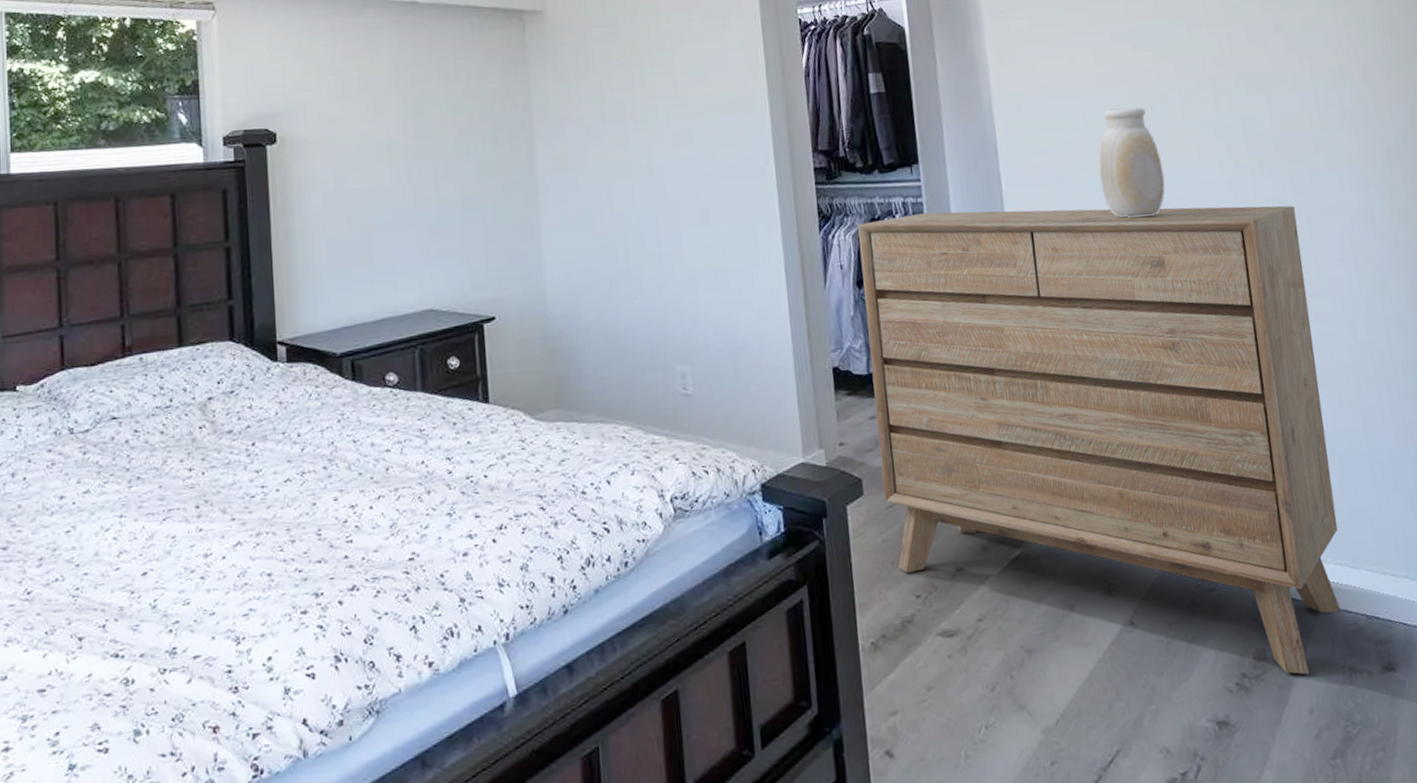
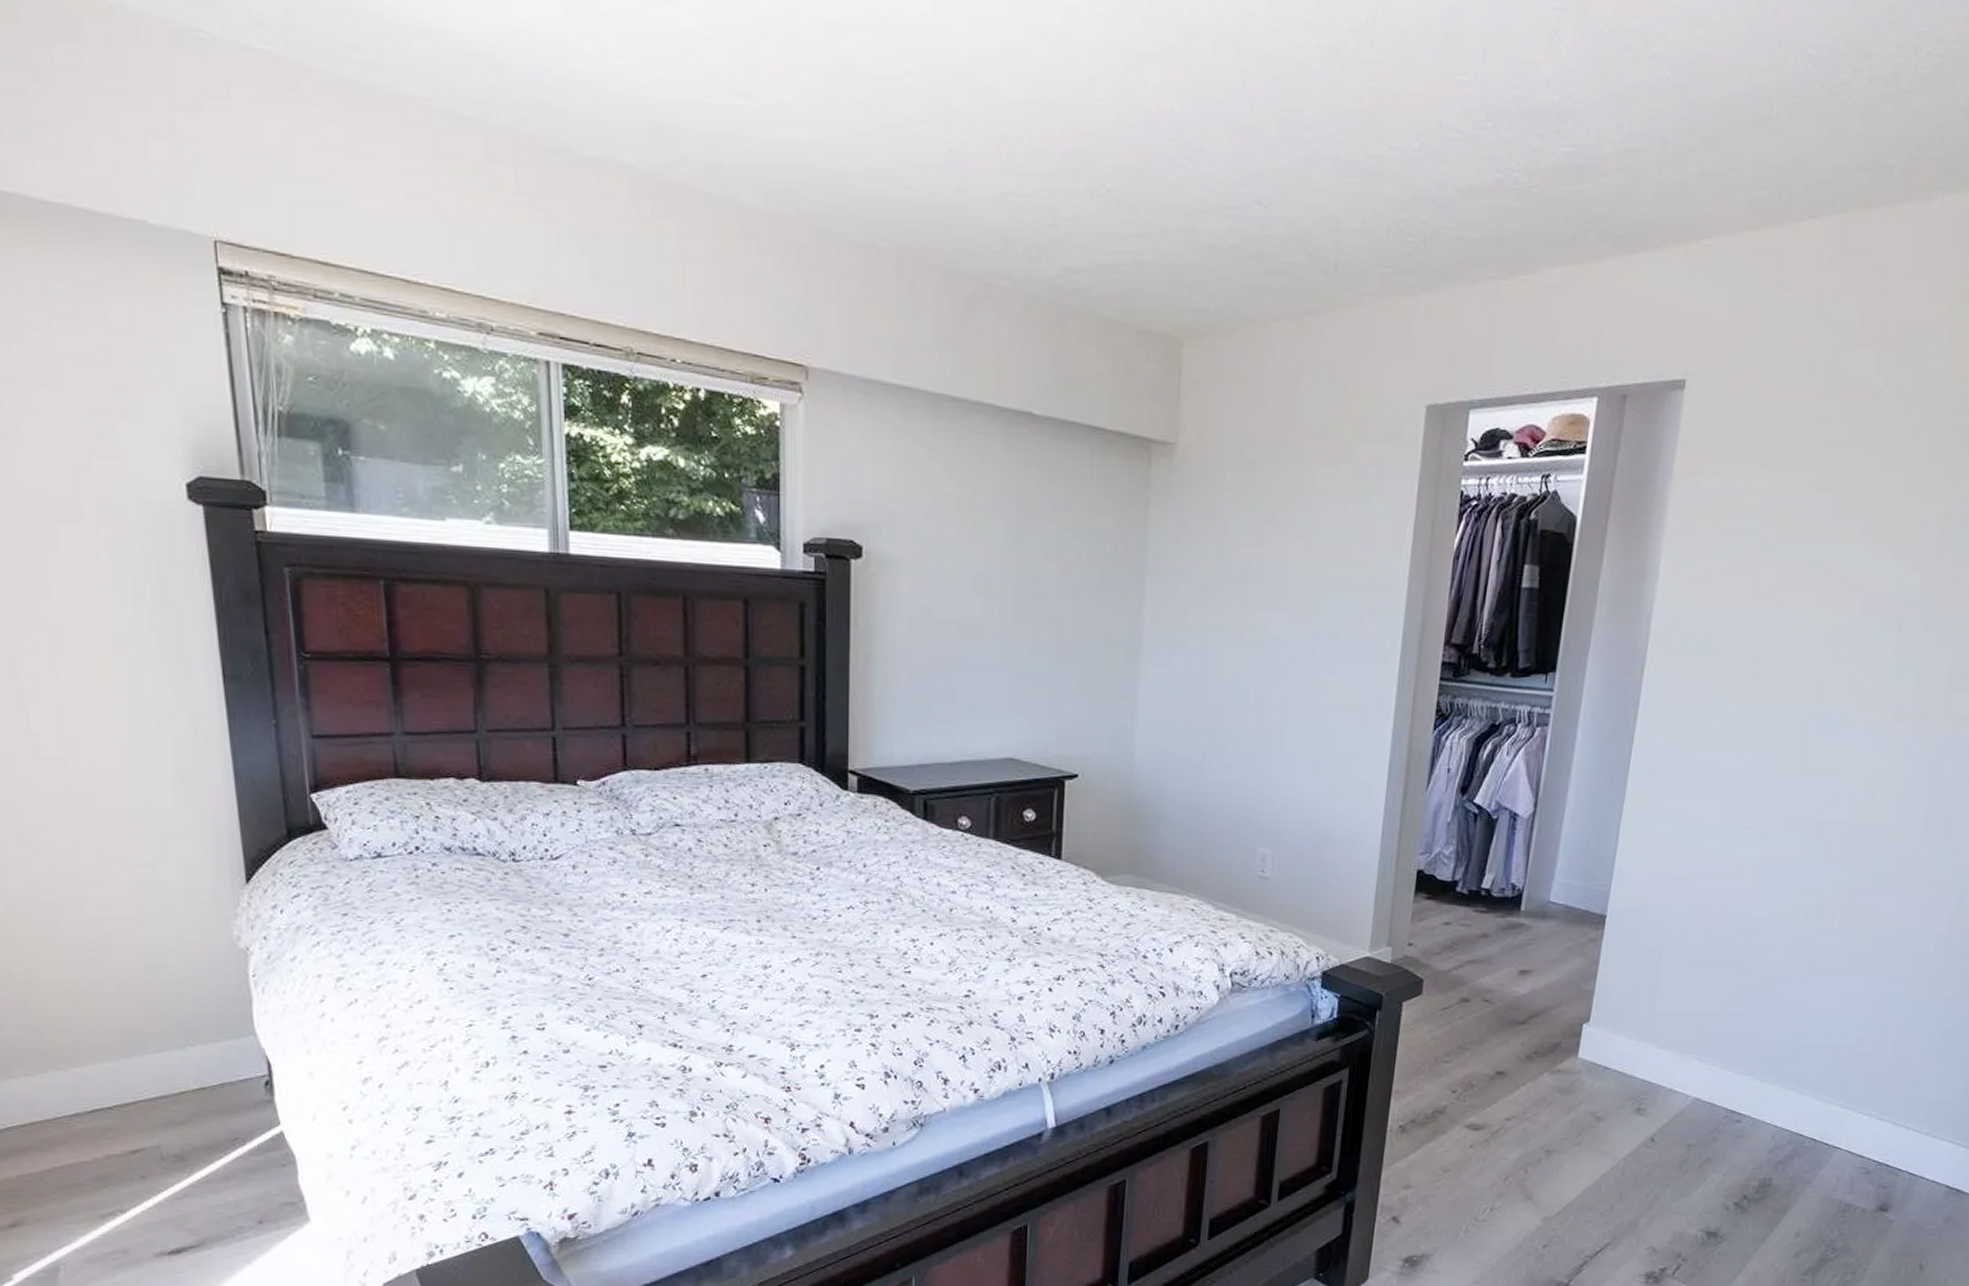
dresser: present [858,205,1341,675] -> none [1441,725,1942,1204]
vase: present [1099,107,1165,219] -> none [1743,639,1818,761]

